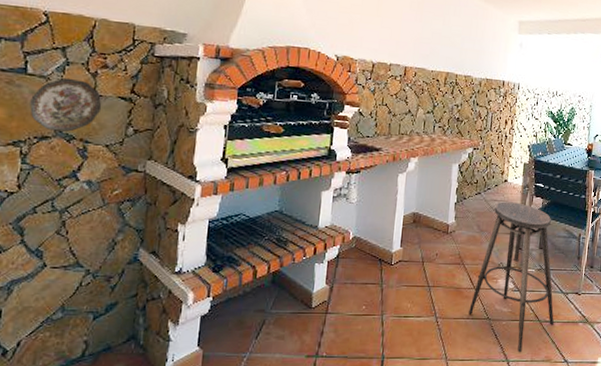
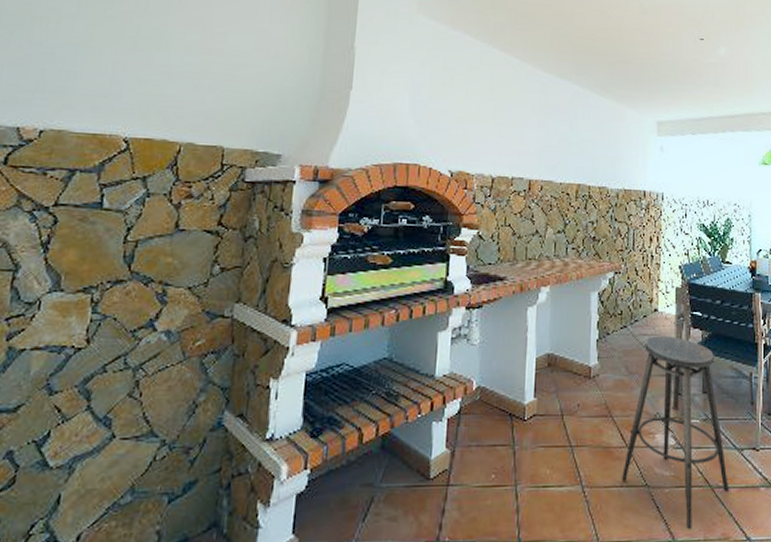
decorative plate: present [30,77,102,132] -> none [104,211,185,274]

